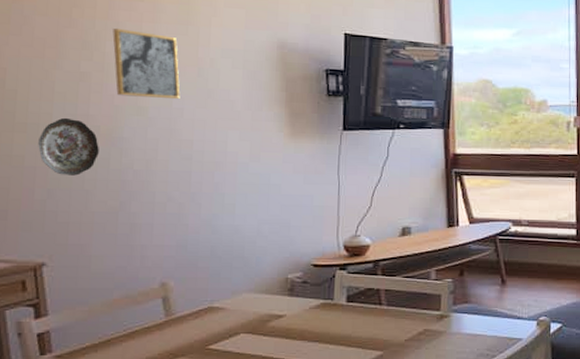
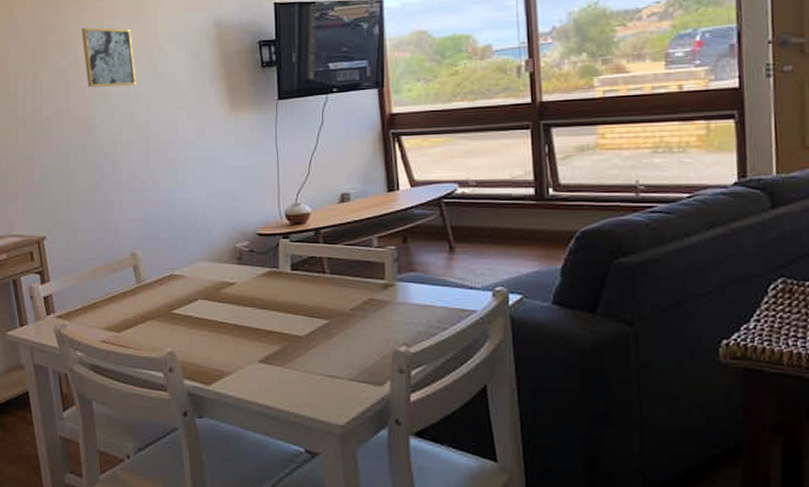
decorative plate: present [38,117,99,176] -> none [34,111,78,161]

